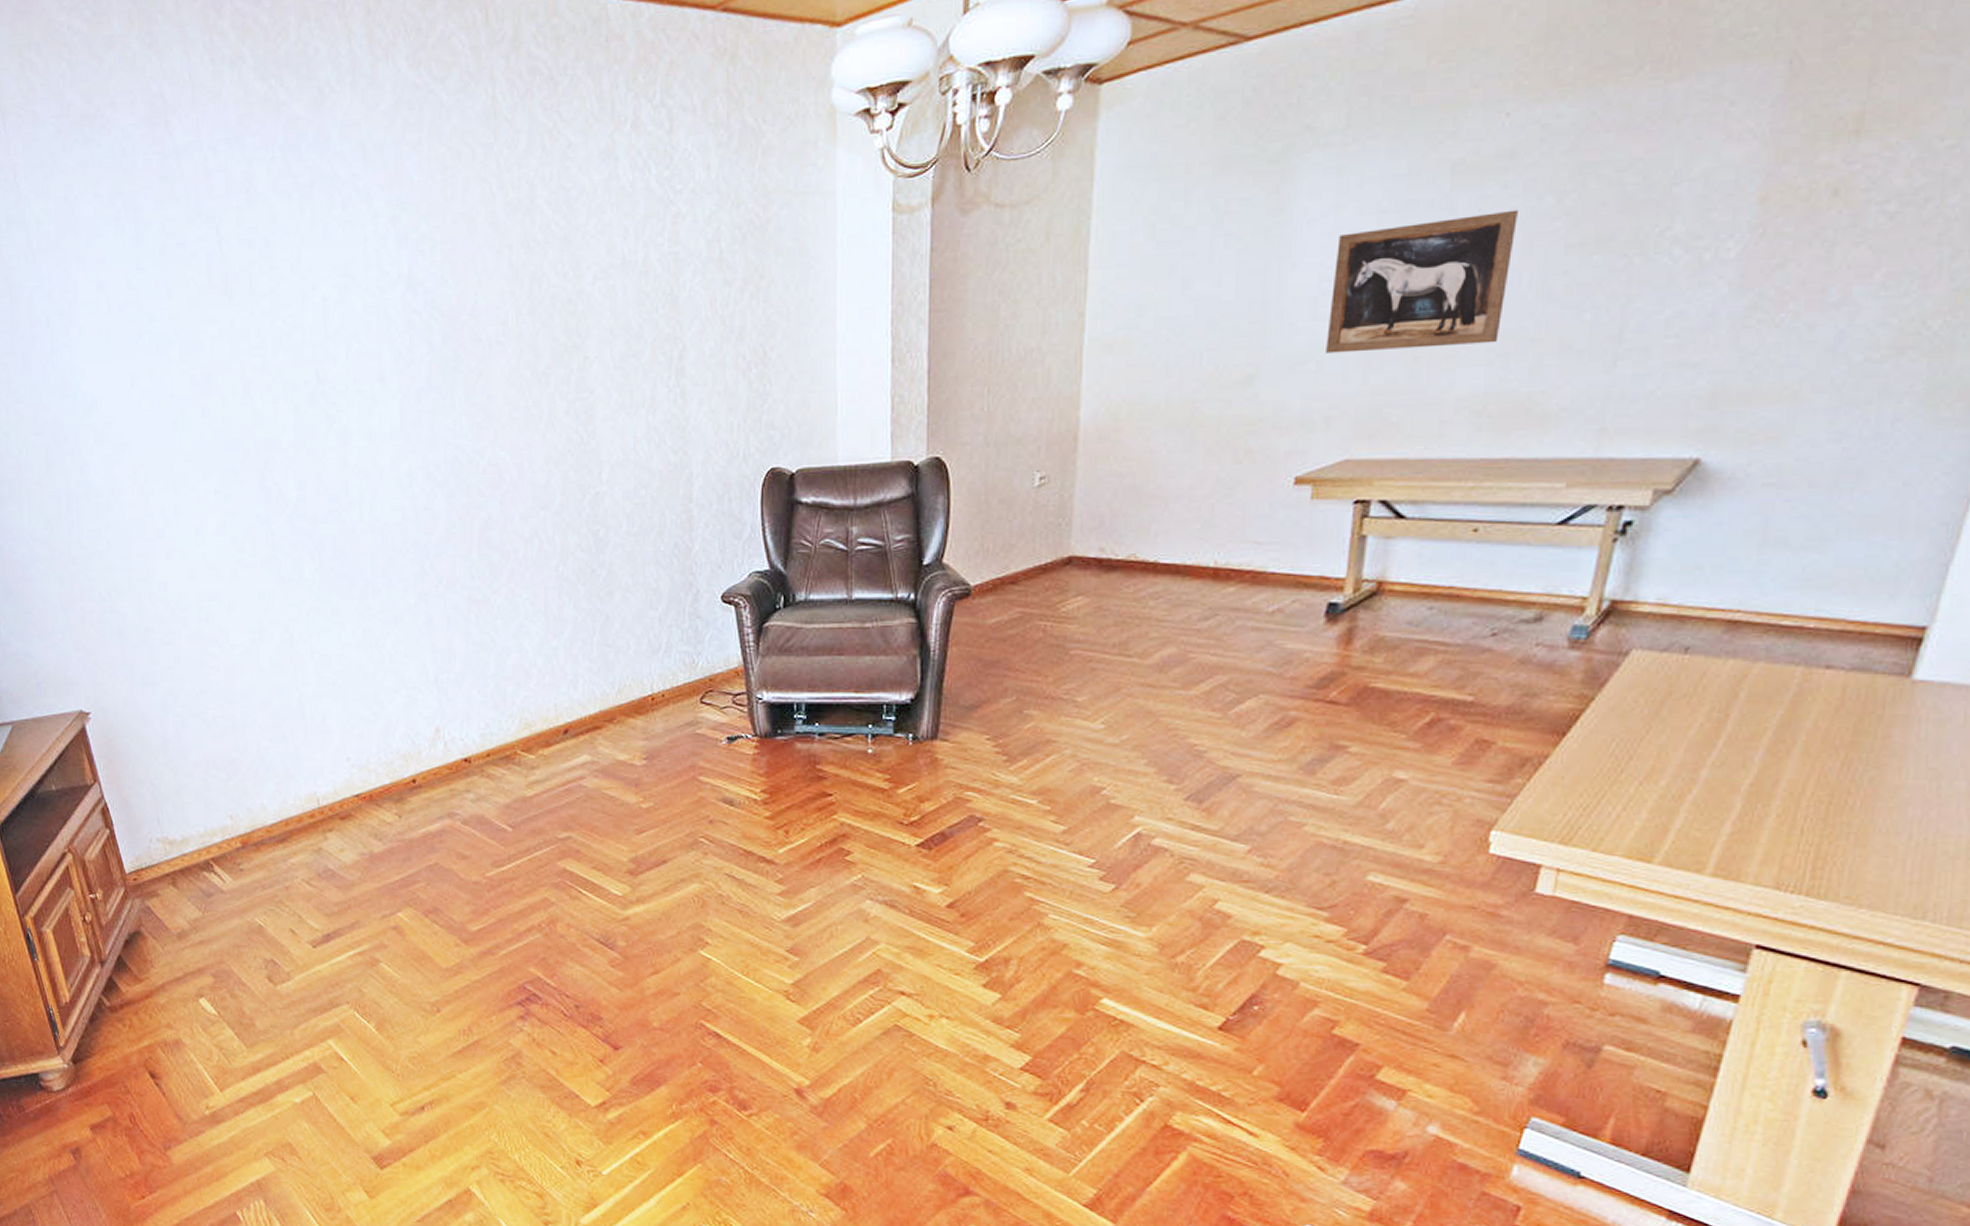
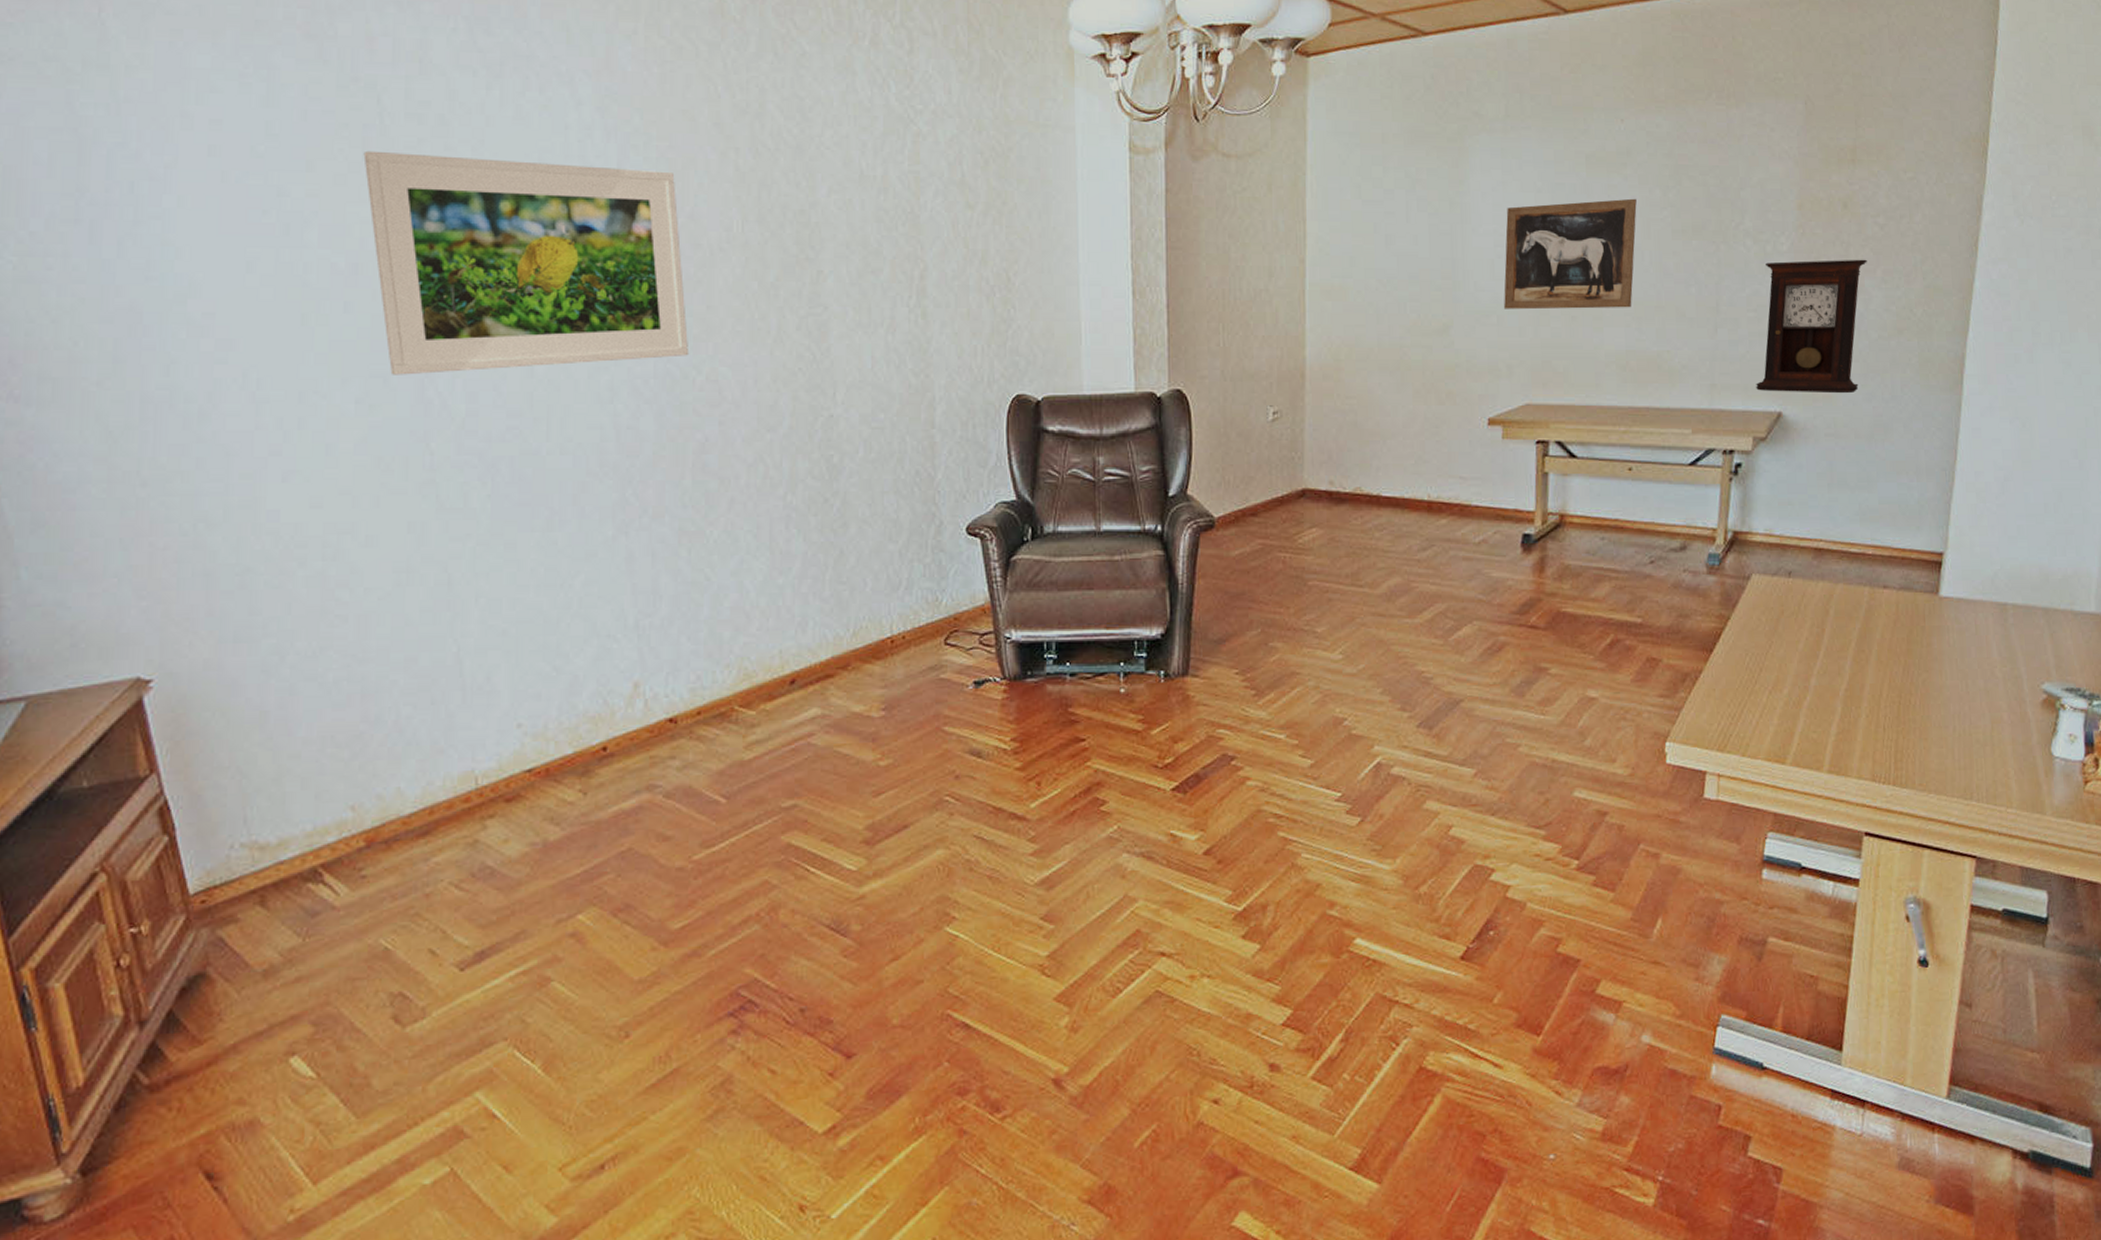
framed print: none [209,272,474,469] -> present [363,150,690,375]
pendulum clock: none [1666,260,1861,435] -> present [1756,259,1867,394]

